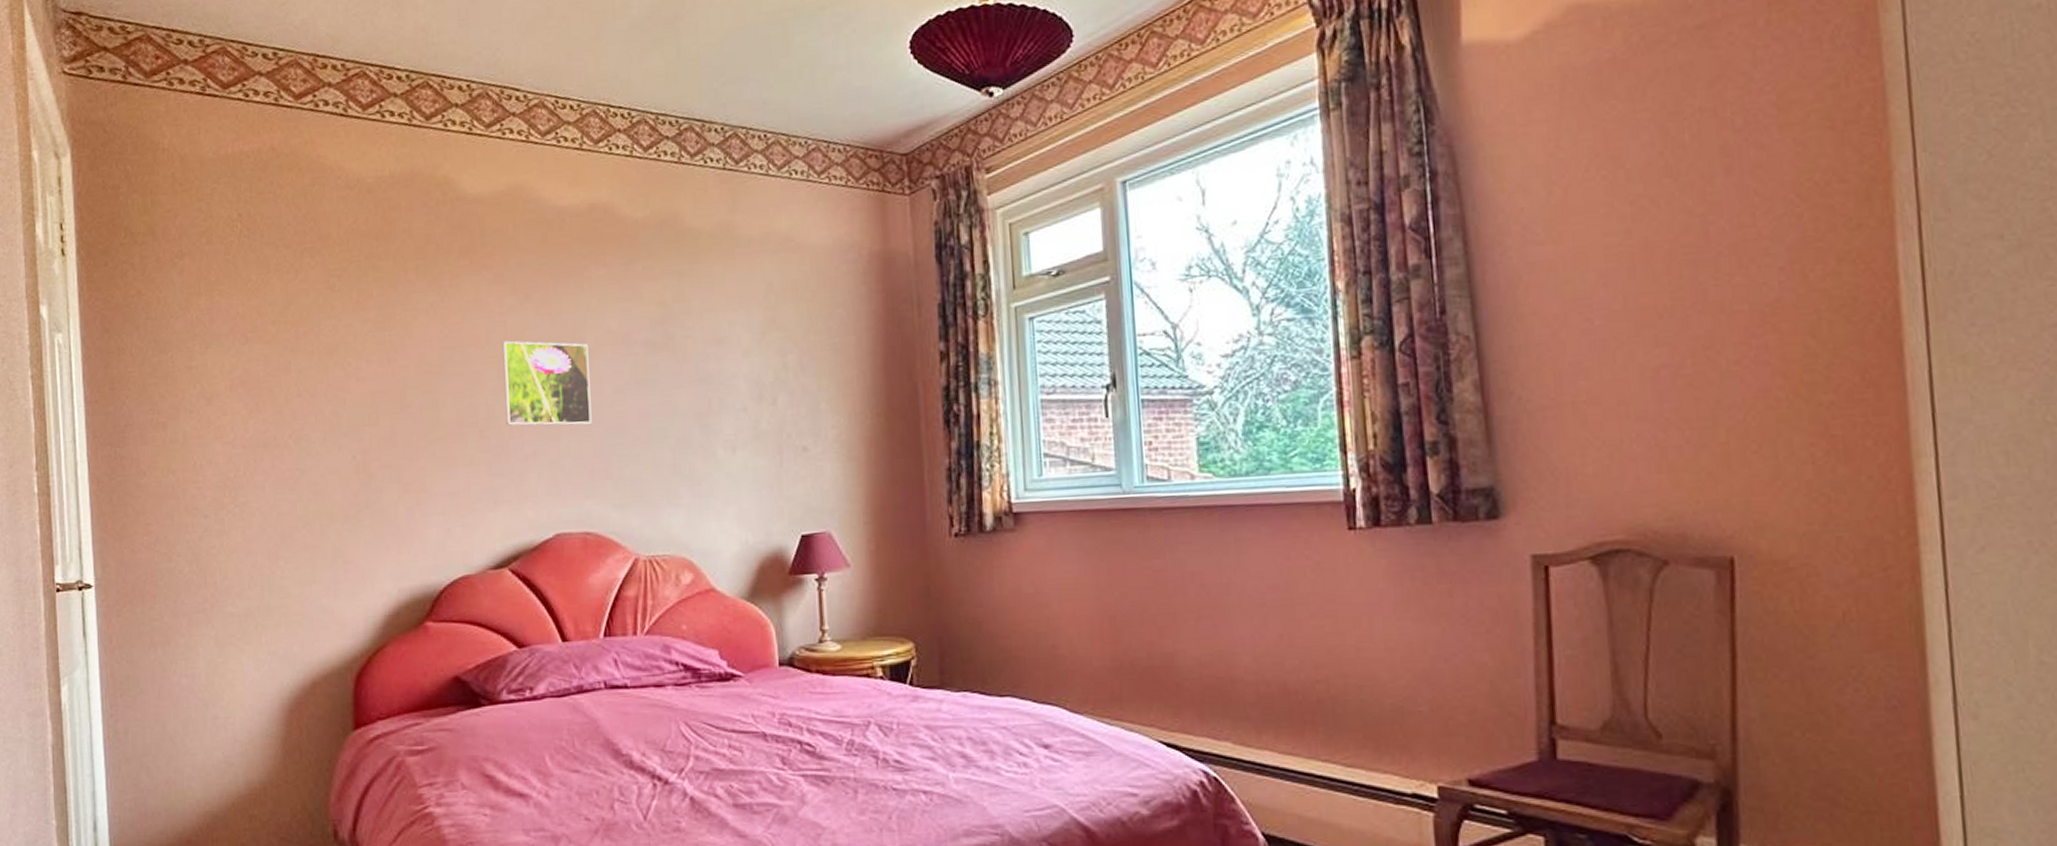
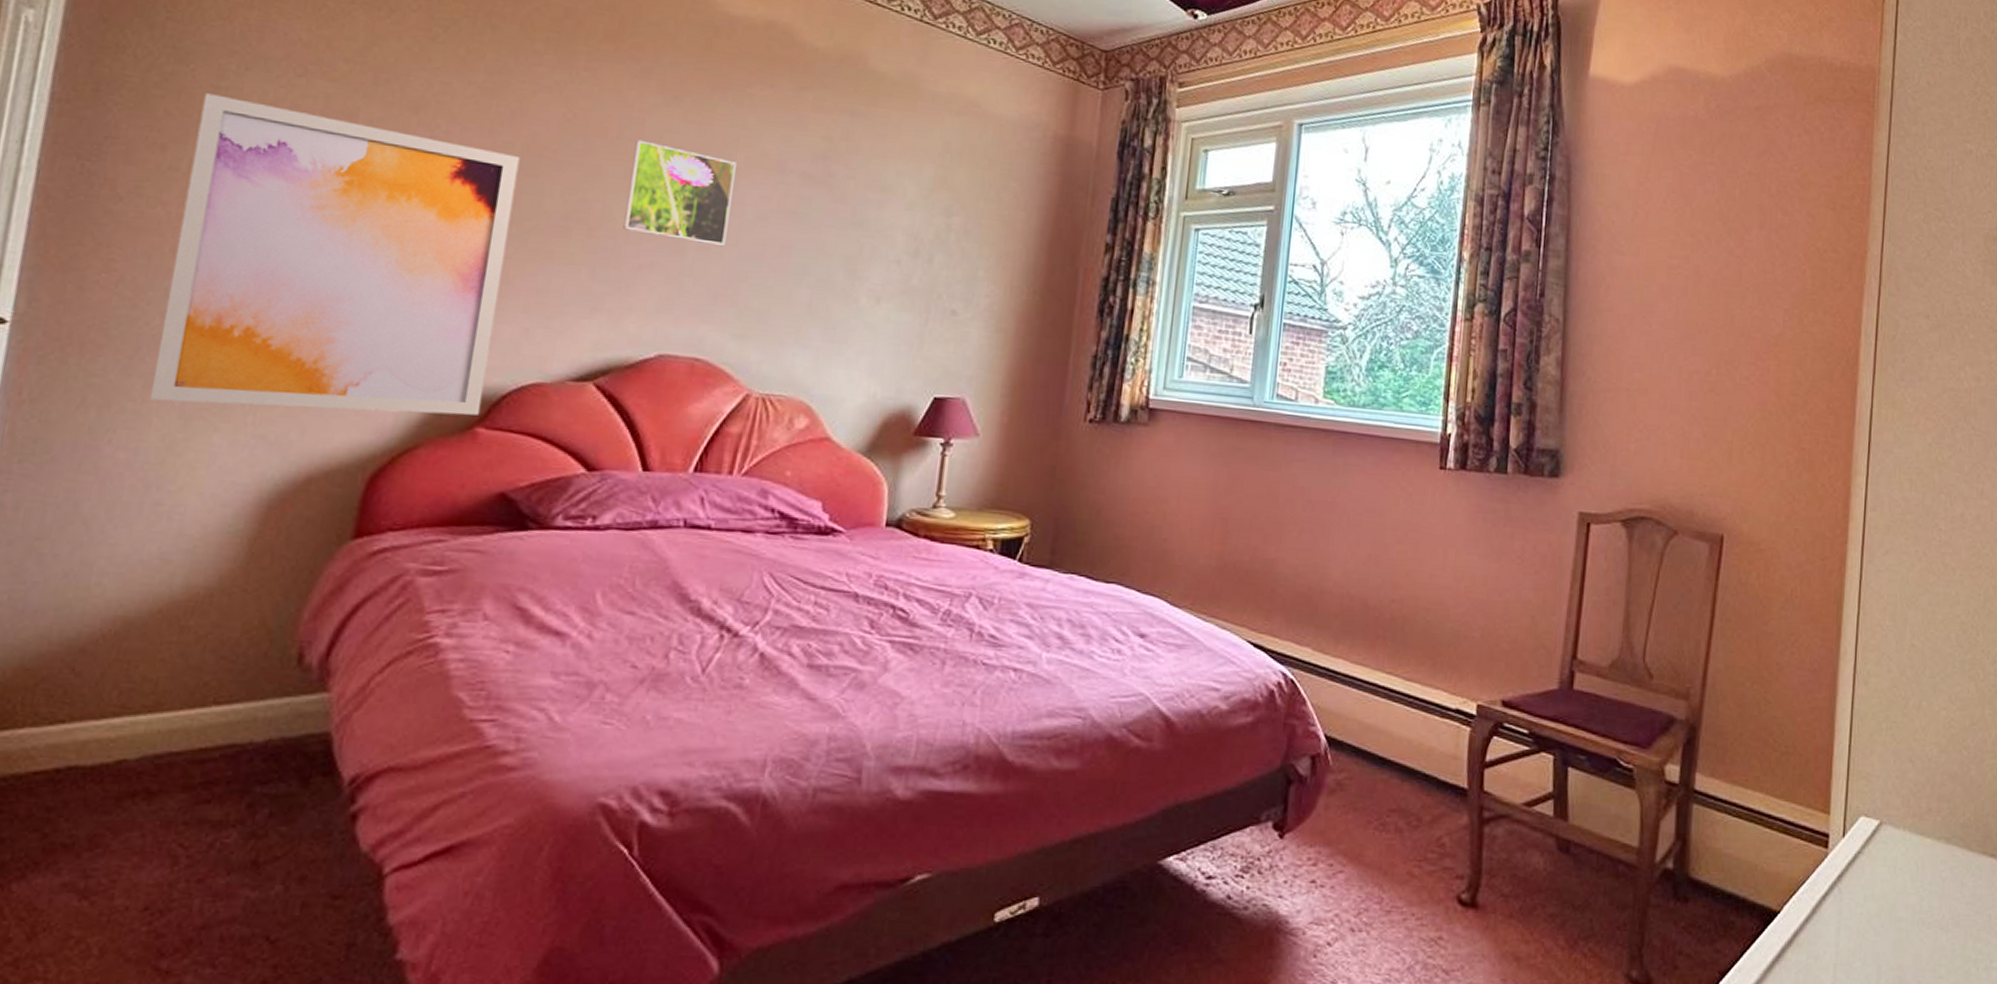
wall art: none [183,373,427,634] -> present [150,93,520,416]

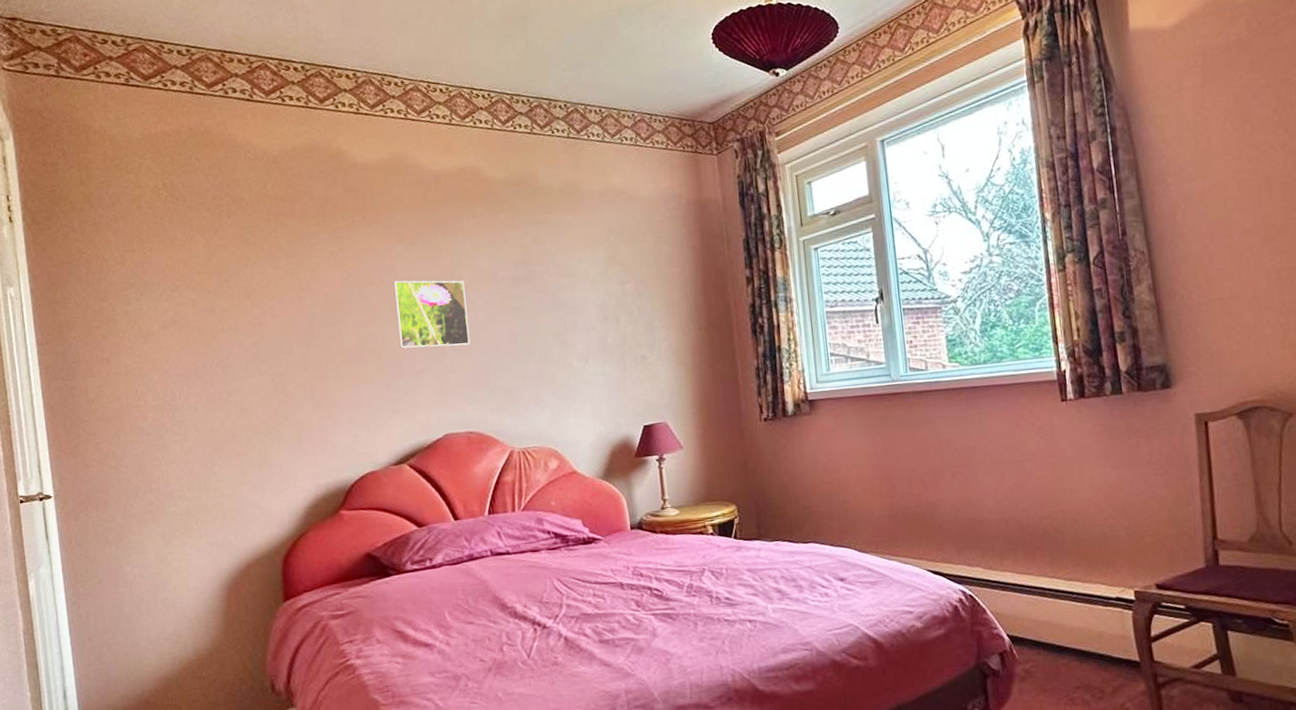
wall art: present [150,93,520,416] -> none [122,312,341,531]

